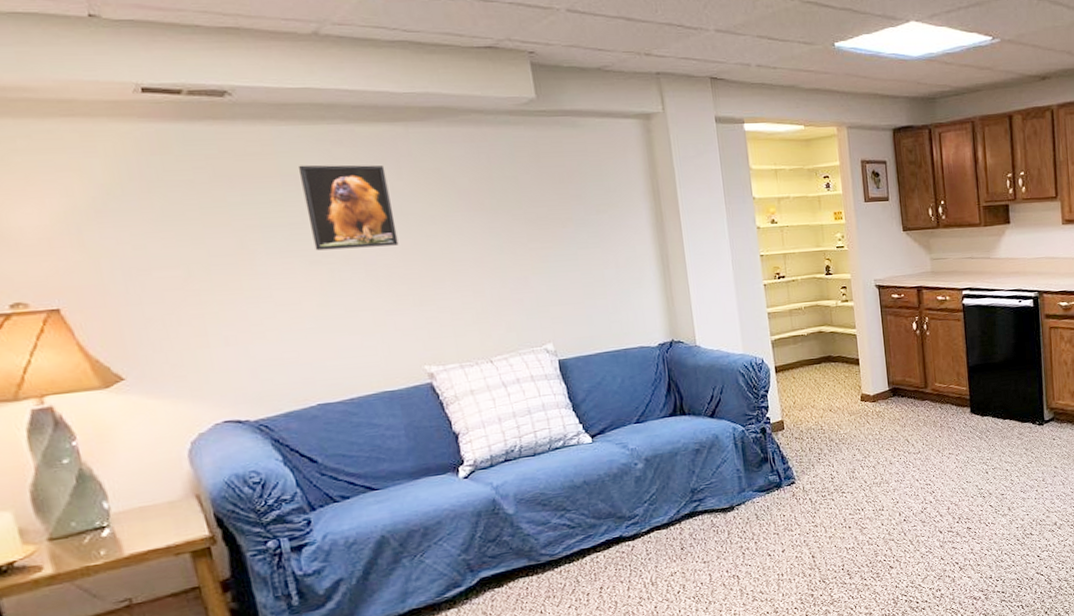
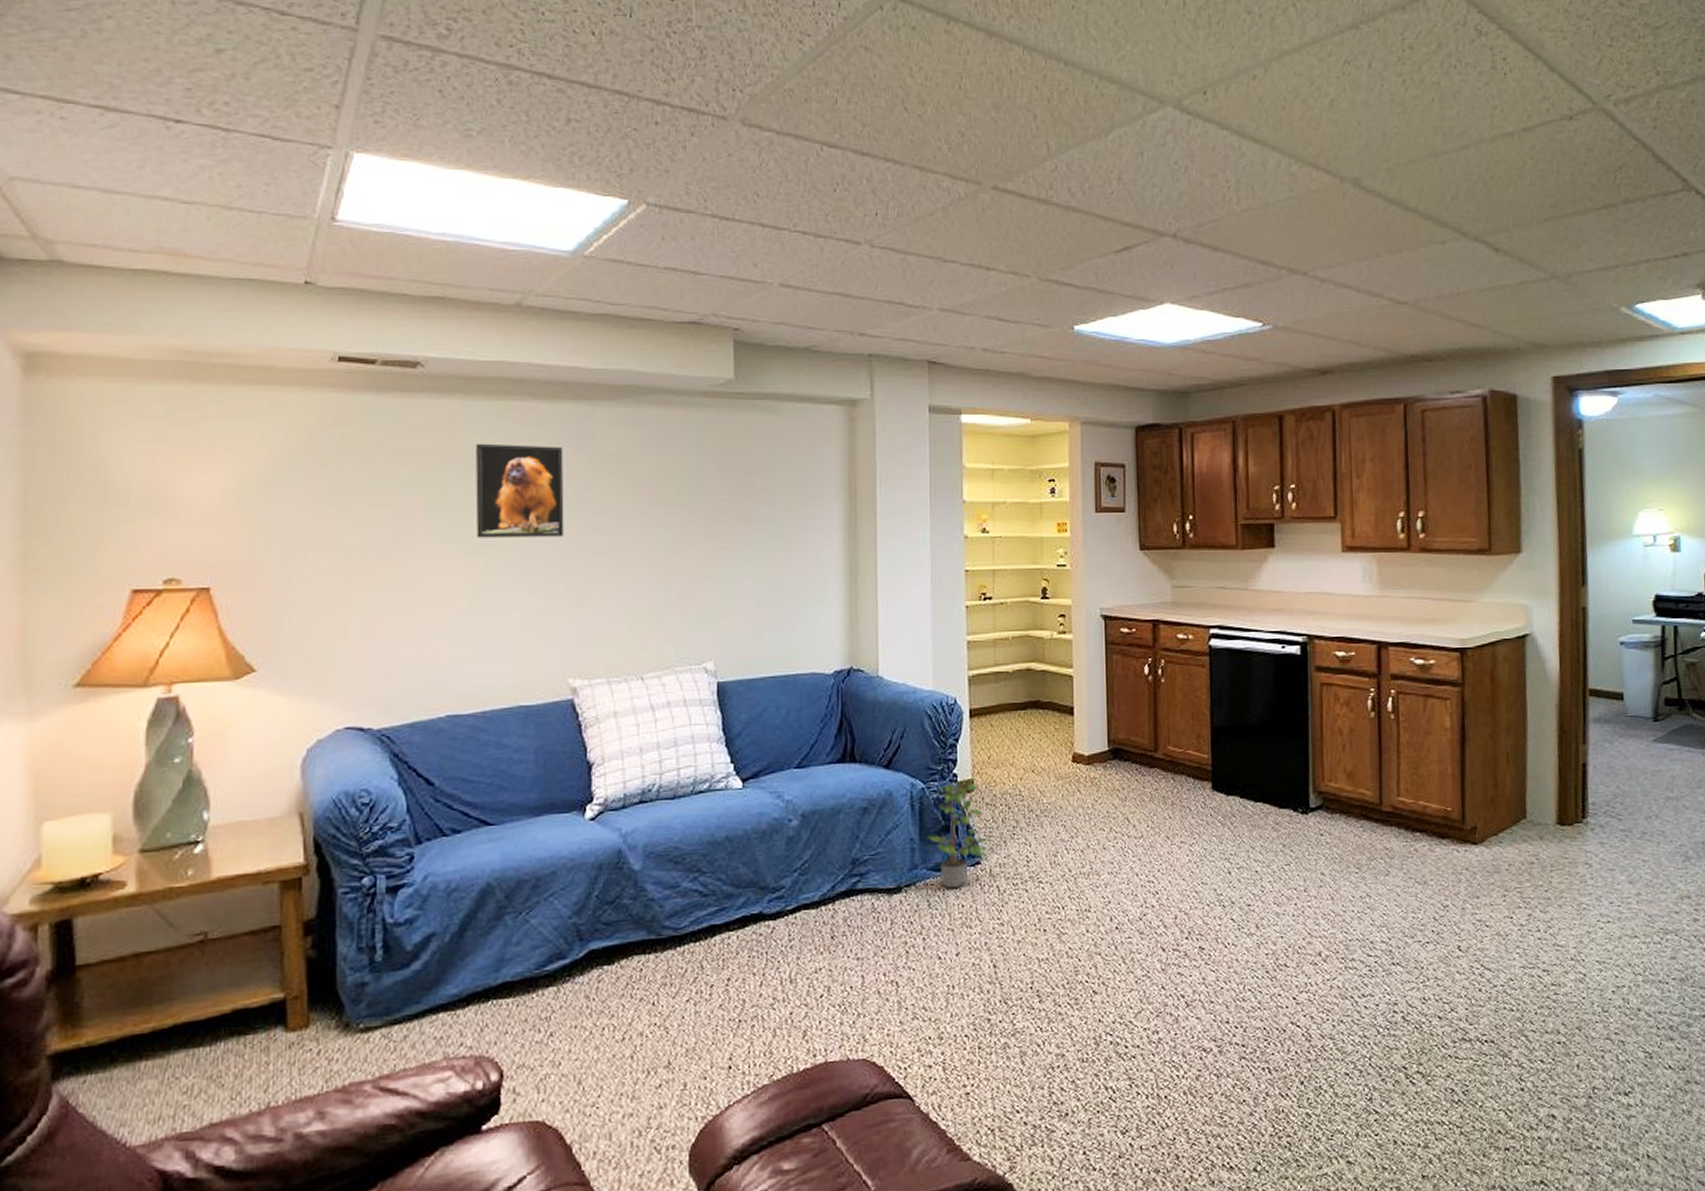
potted plant: none [750,419,800,504] -> present [927,777,989,888]

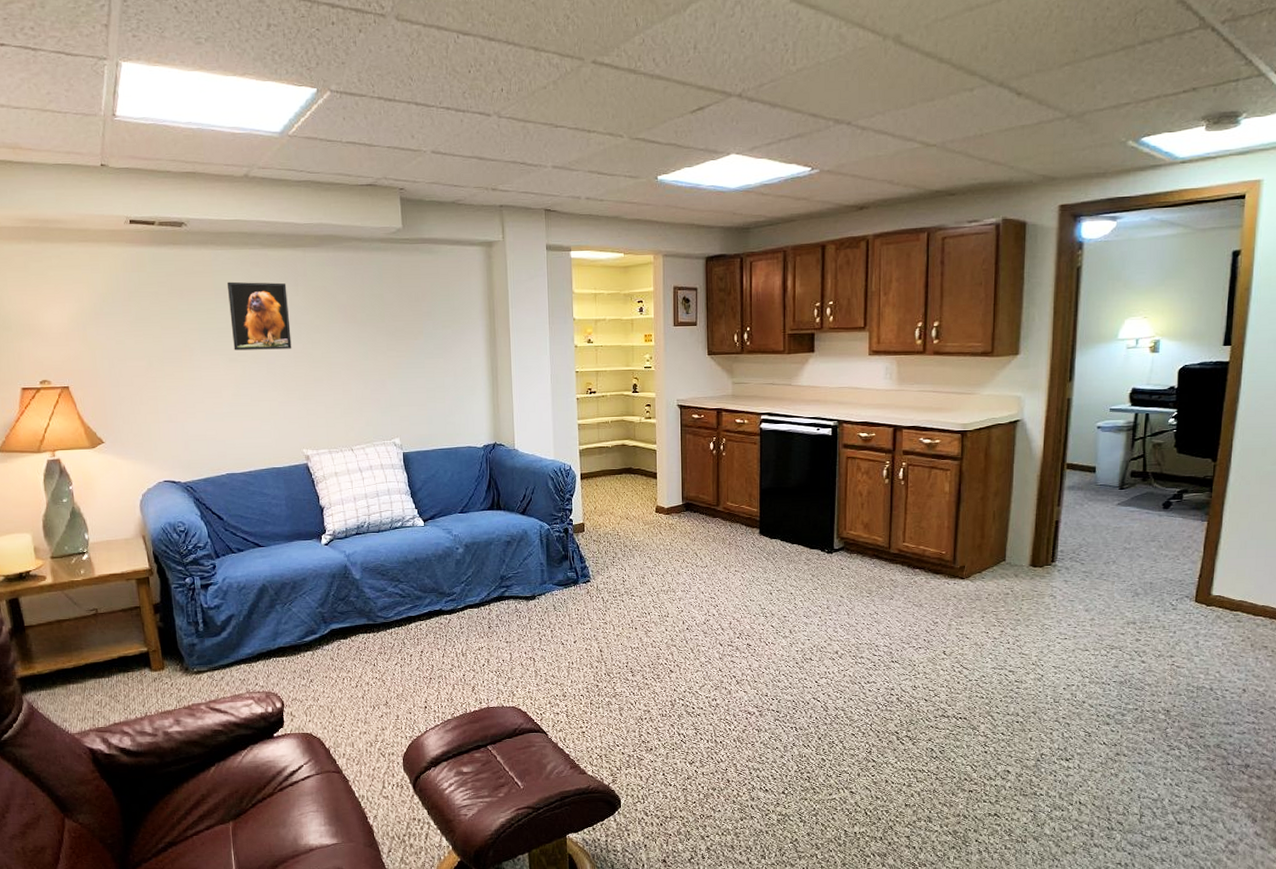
potted plant: present [927,777,989,888] -> none [552,522,596,597]

